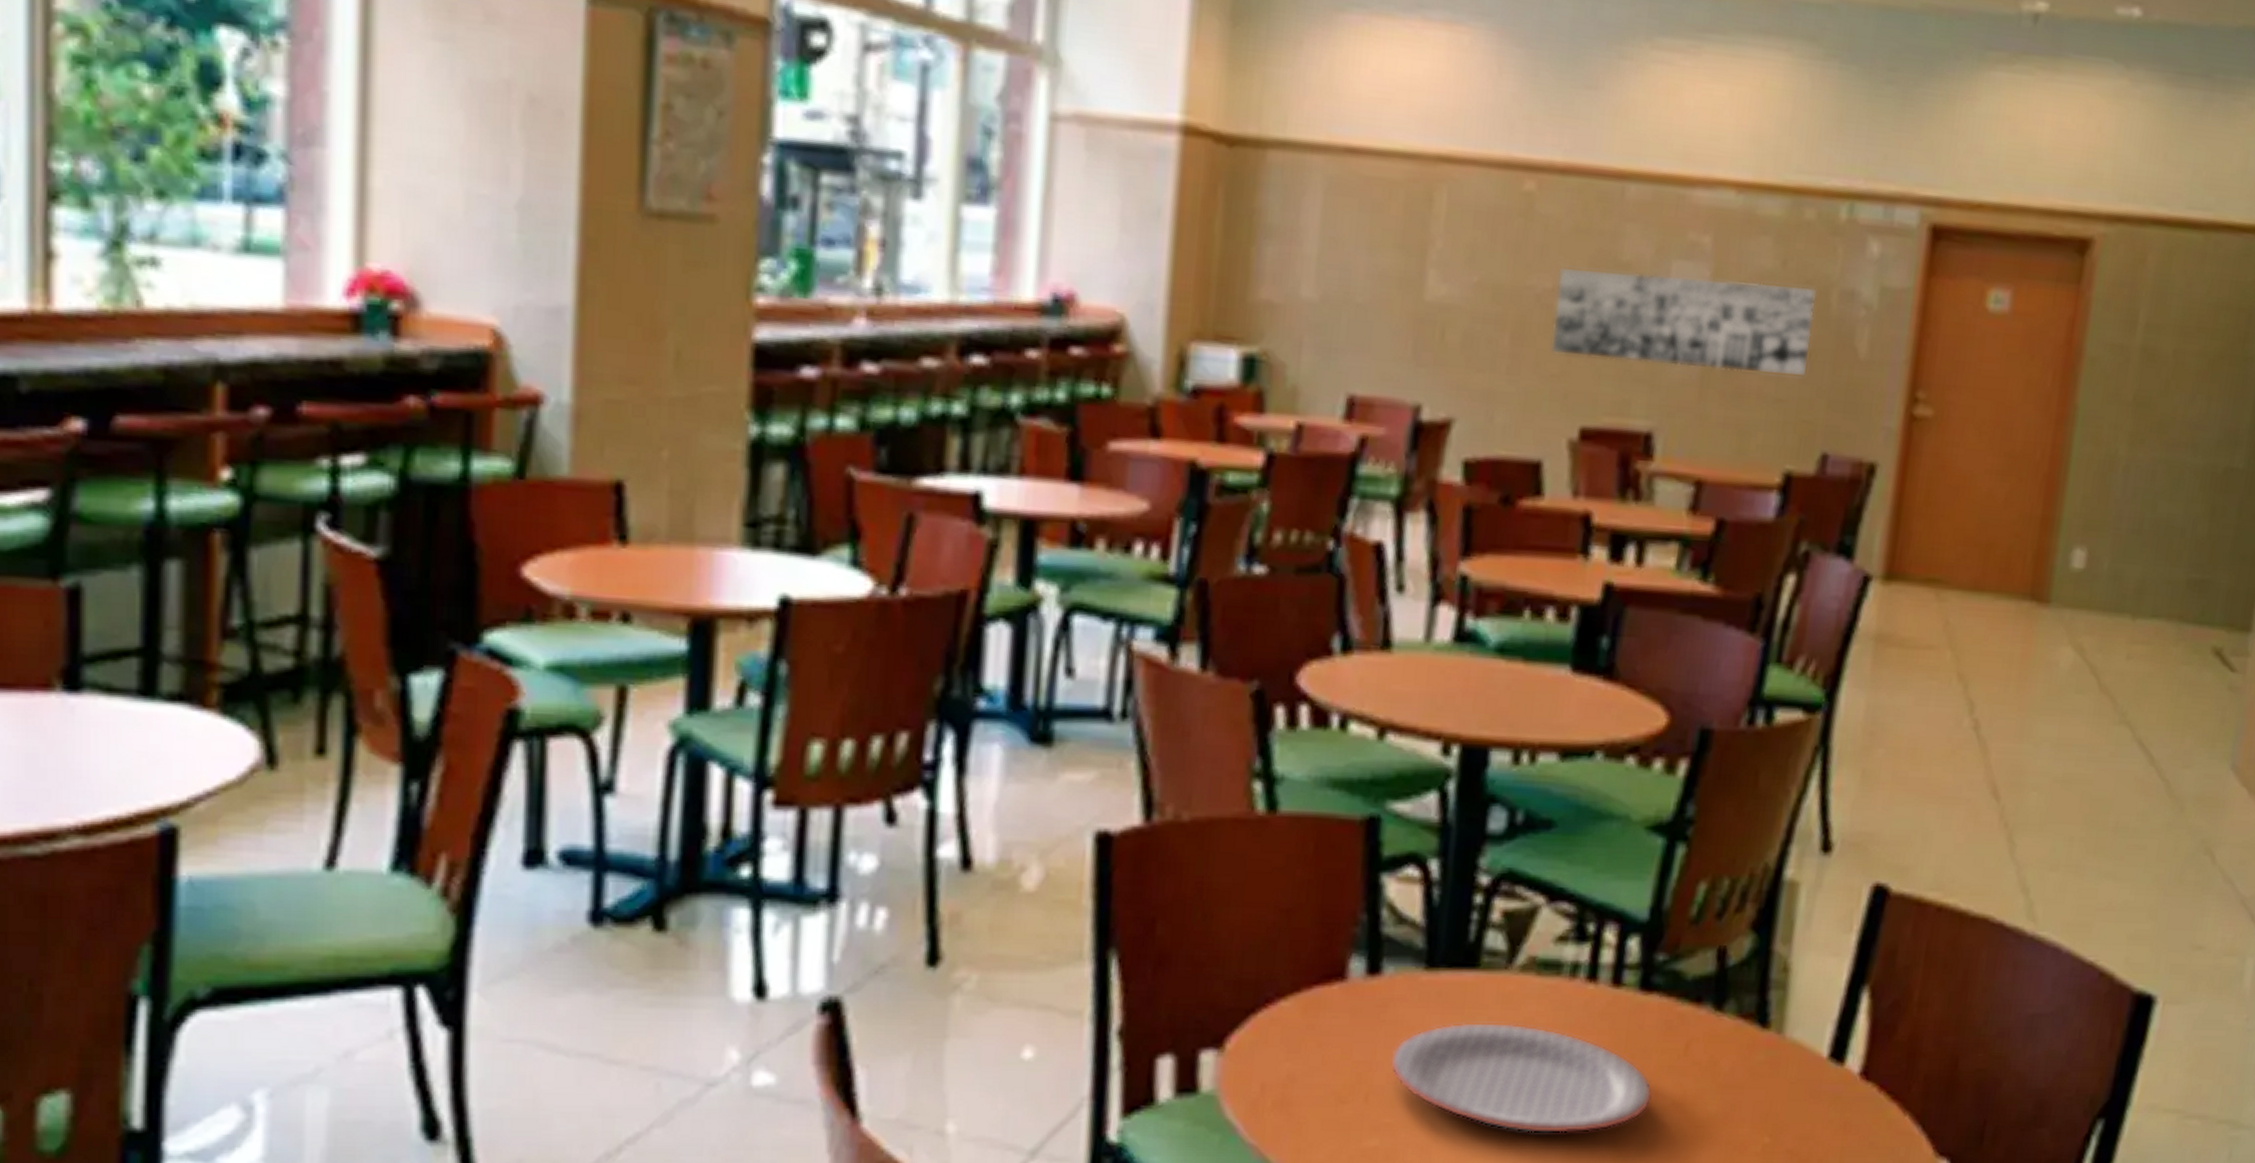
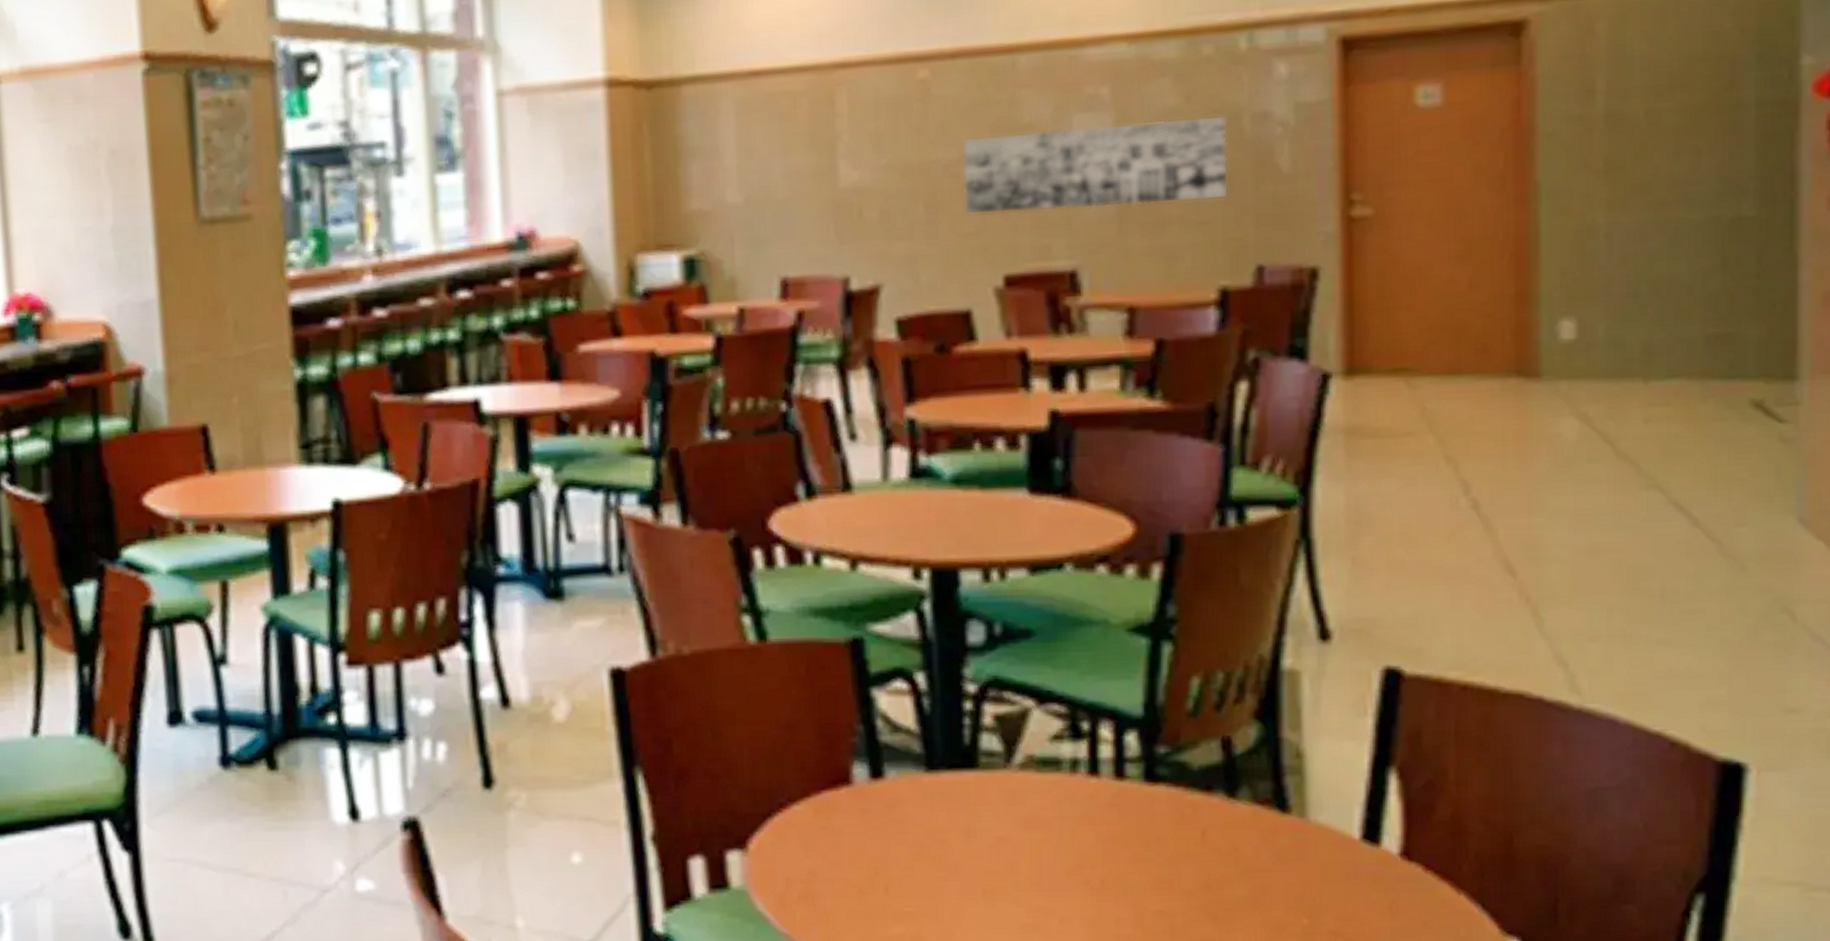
plate: present [1389,1021,1653,1134] -> none [903,816,1174,919]

